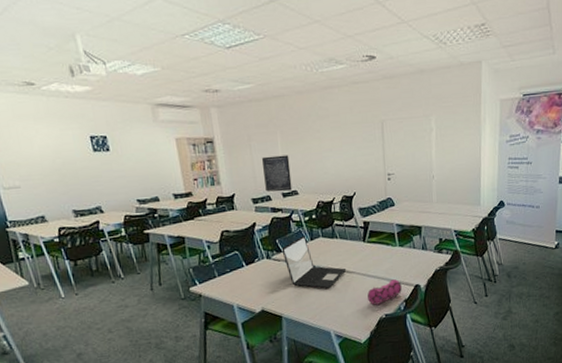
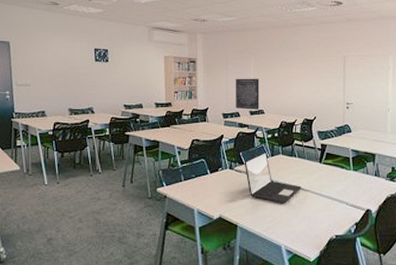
pencil case: present [367,279,402,305] -> none [319,202,353,225]

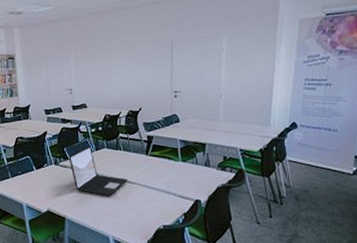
wall art: present [236,78,260,110] -> none [56,71,82,105]

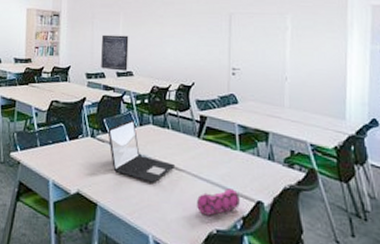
wall art: none [56,71,82,105] -> present [101,34,129,71]
pencil case: none [146,193,182,216] -> present [196,188,240,216]

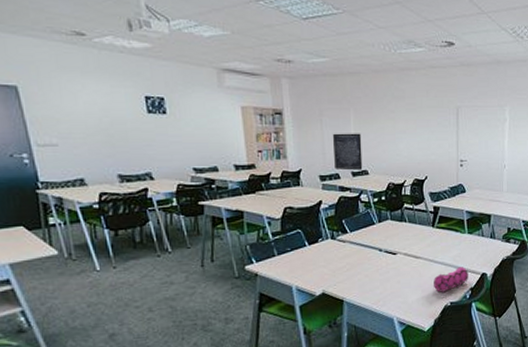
laptop: present [107,119,176,183] -> none [347,217,414,273]

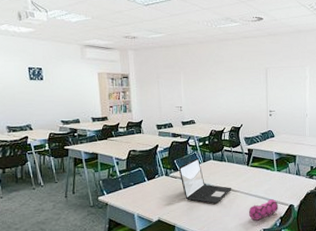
wall art: present [333,133,363,171] -> none [167,91,191,121]
laptop: none [347,217,414,273] -> present [178,158,232,204]

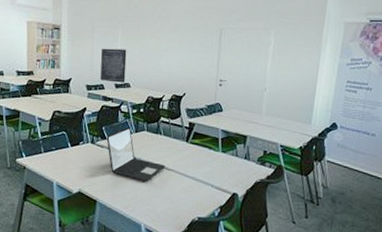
wall art: none [167,91,191,121] -> present [100,48,127,83]
pencil case: present [248,199,278,221] -> none [182,184,219,207]

